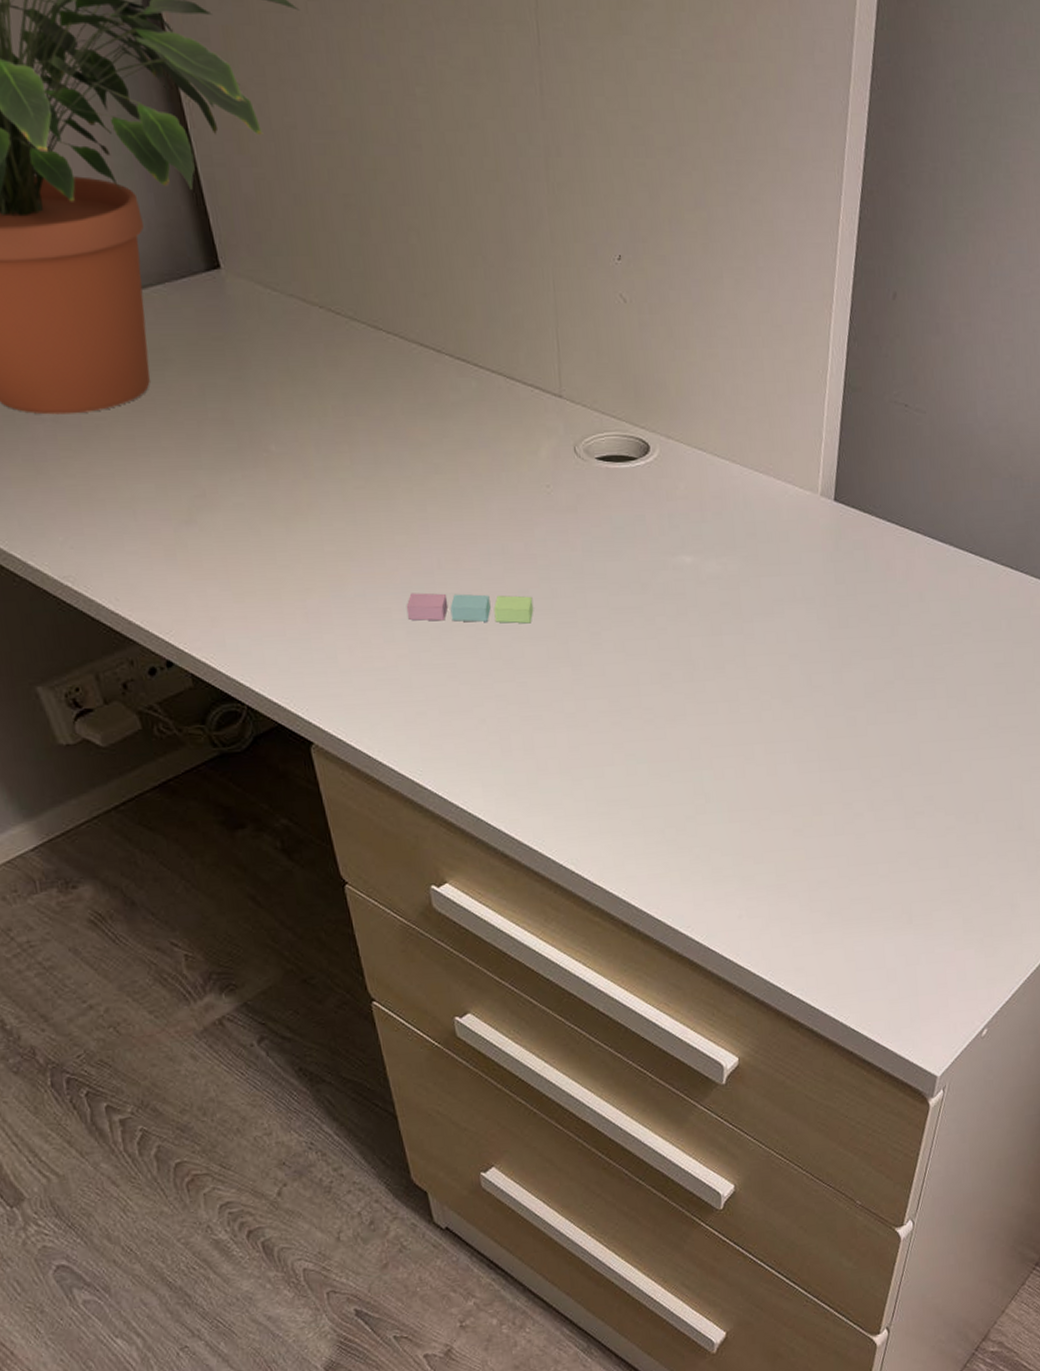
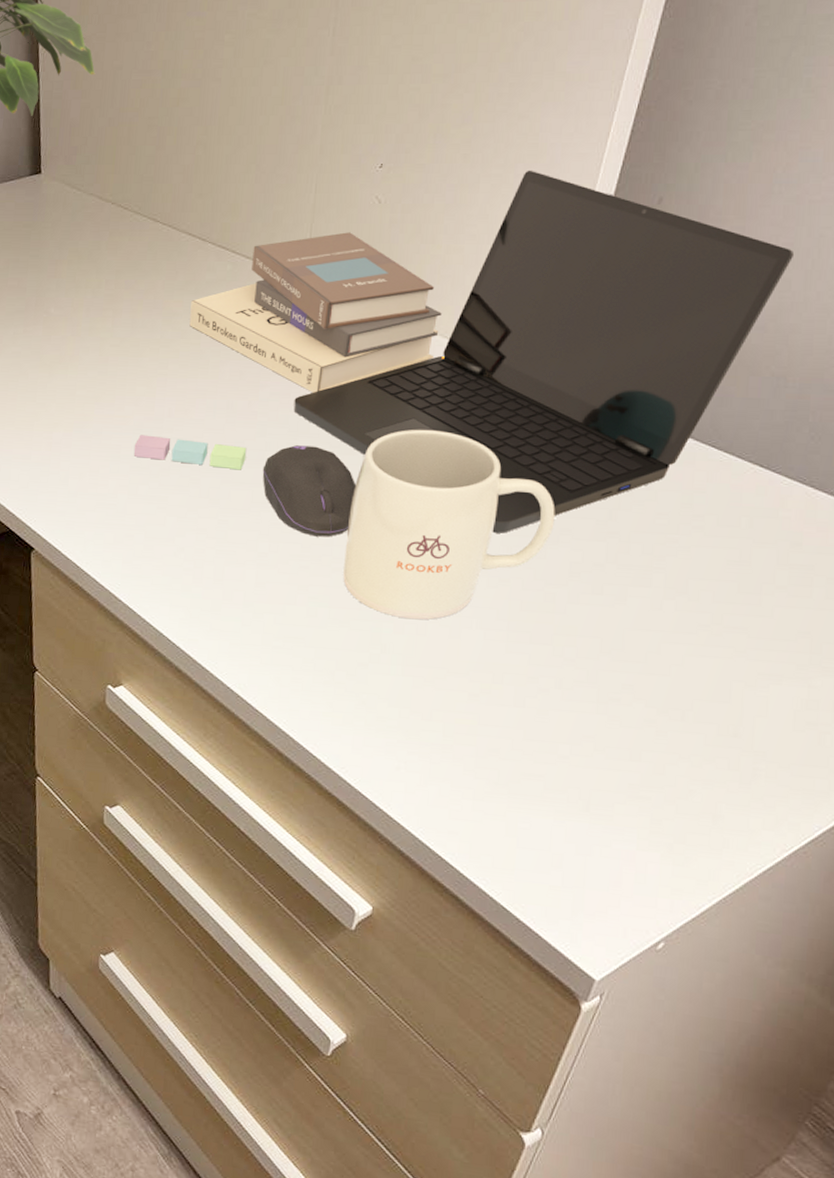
books: none [438,338,708,528] -> present [189,232,442,393]
computer mouse: none [553,588,654,688] -> present [262,445,357,537]
laptop: none [573,263,1014,662] -> present [293,171,793,534]
mug: none [650,558,845,764] -> present [343,429,555,620]

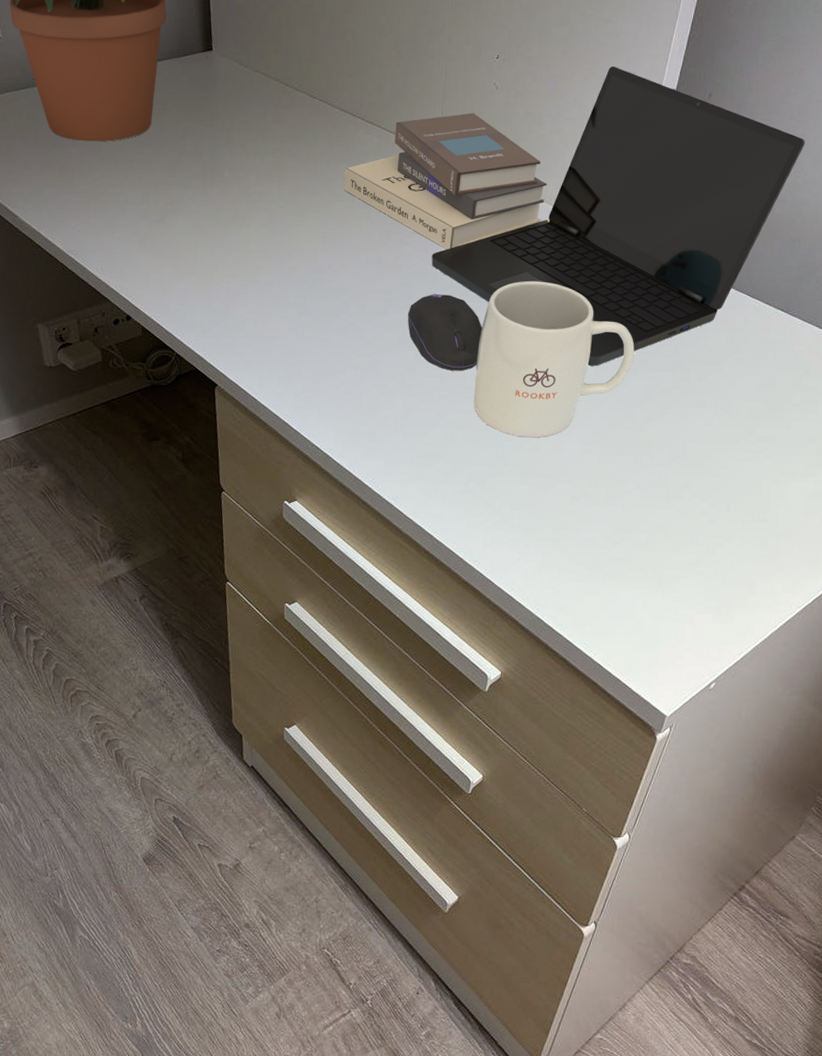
sticky notes: present [133,435,247,470] -> none [300,285,394,315]

